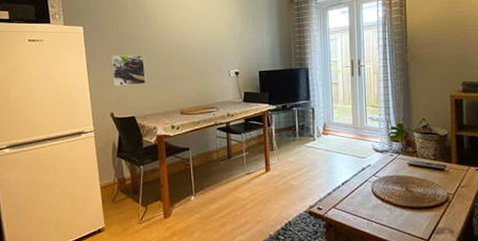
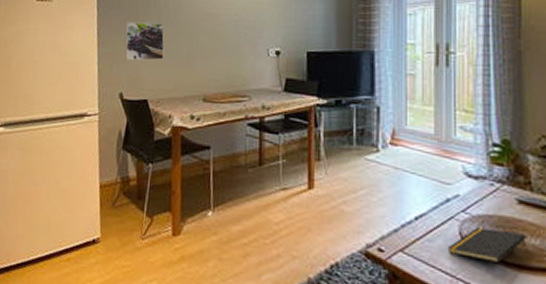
notepad: none [364,185,415,207] -> present [447,227,526,262]

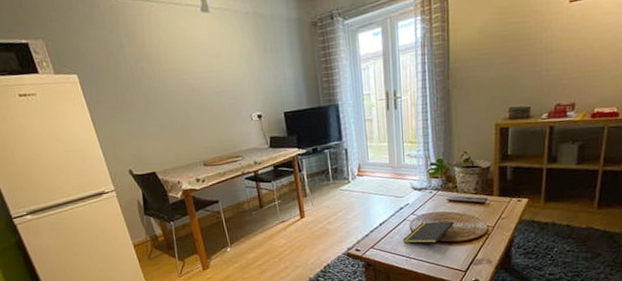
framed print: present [124,21,165,61] -> none [115,103,161,141]

